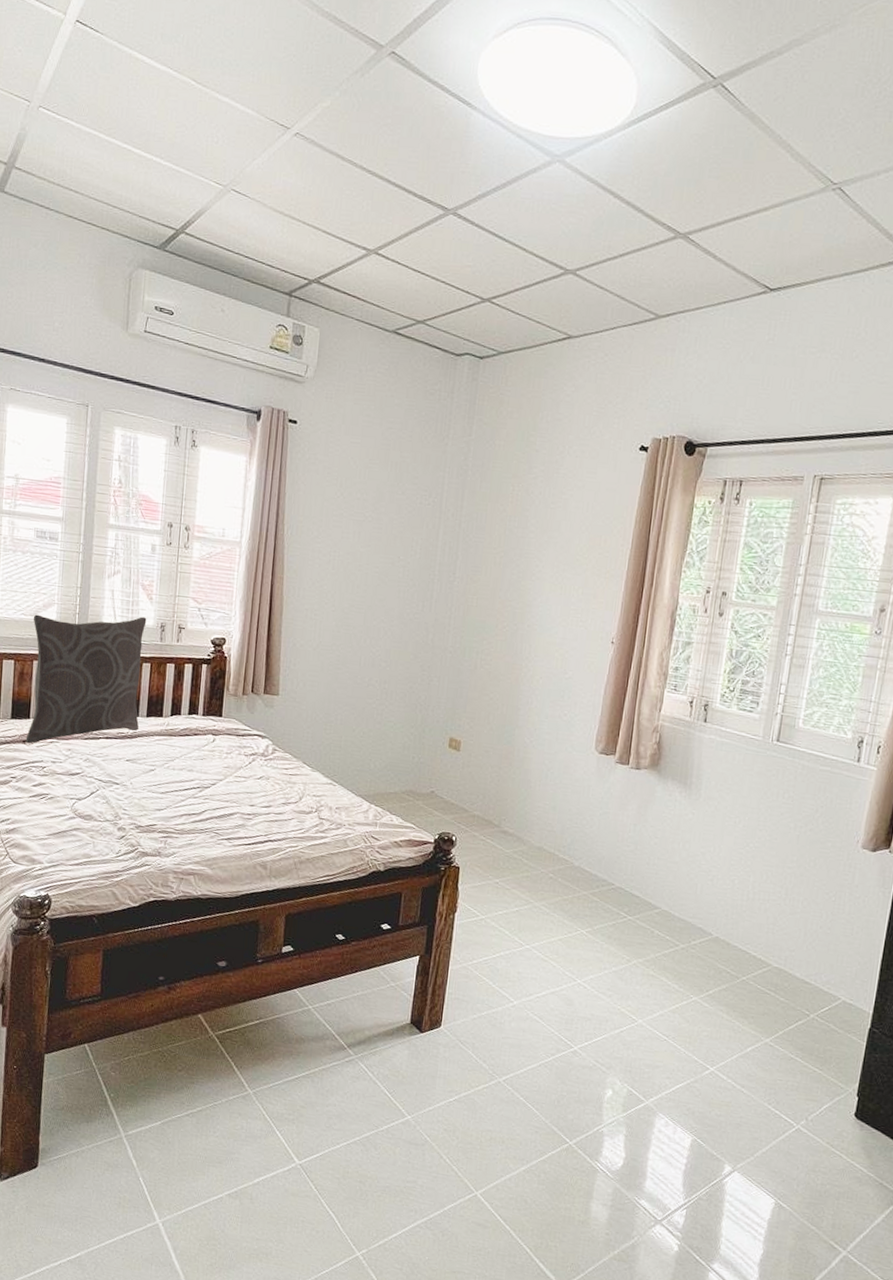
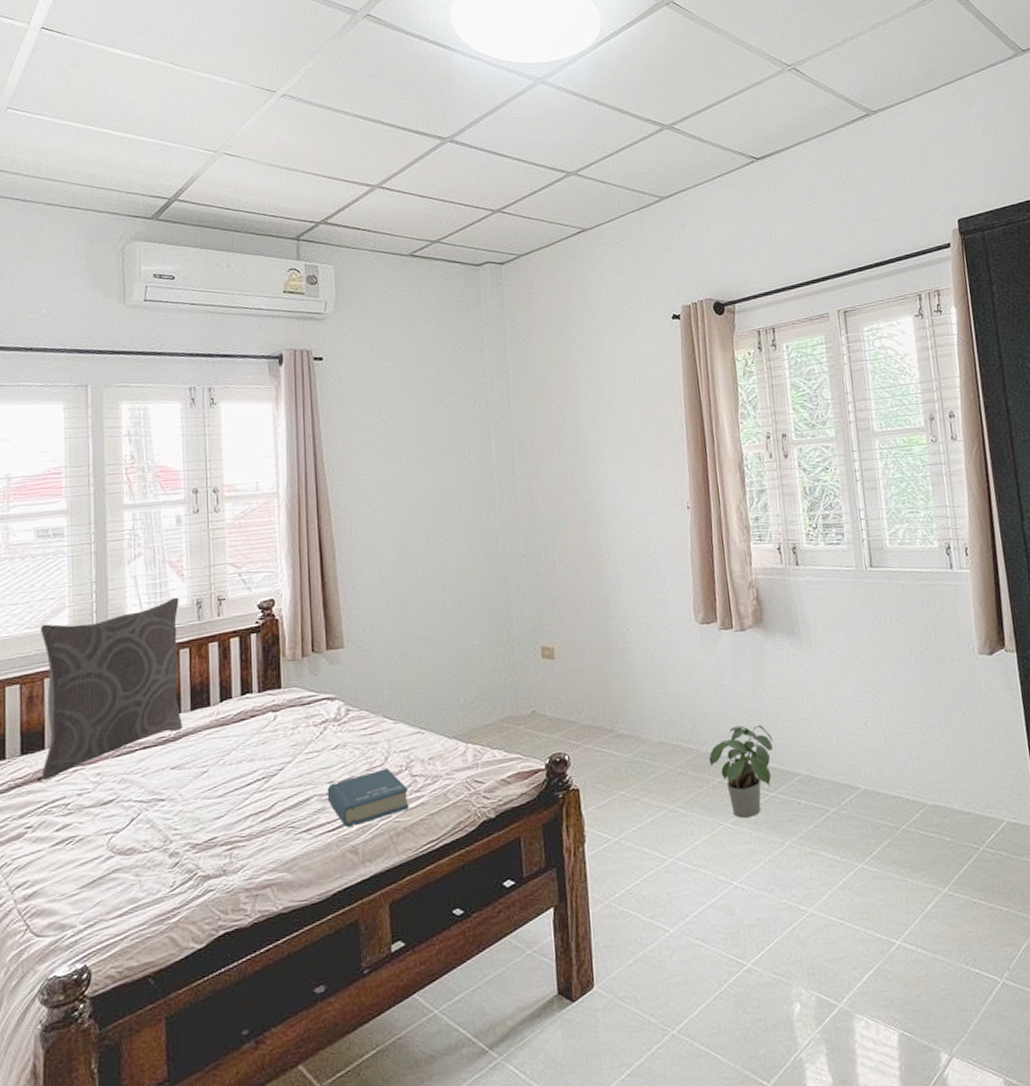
book: none [247,806,315,846] -> present [327,768,409,828]
potted plant: none [579,851,642,932] -> present [708,724,773,818]

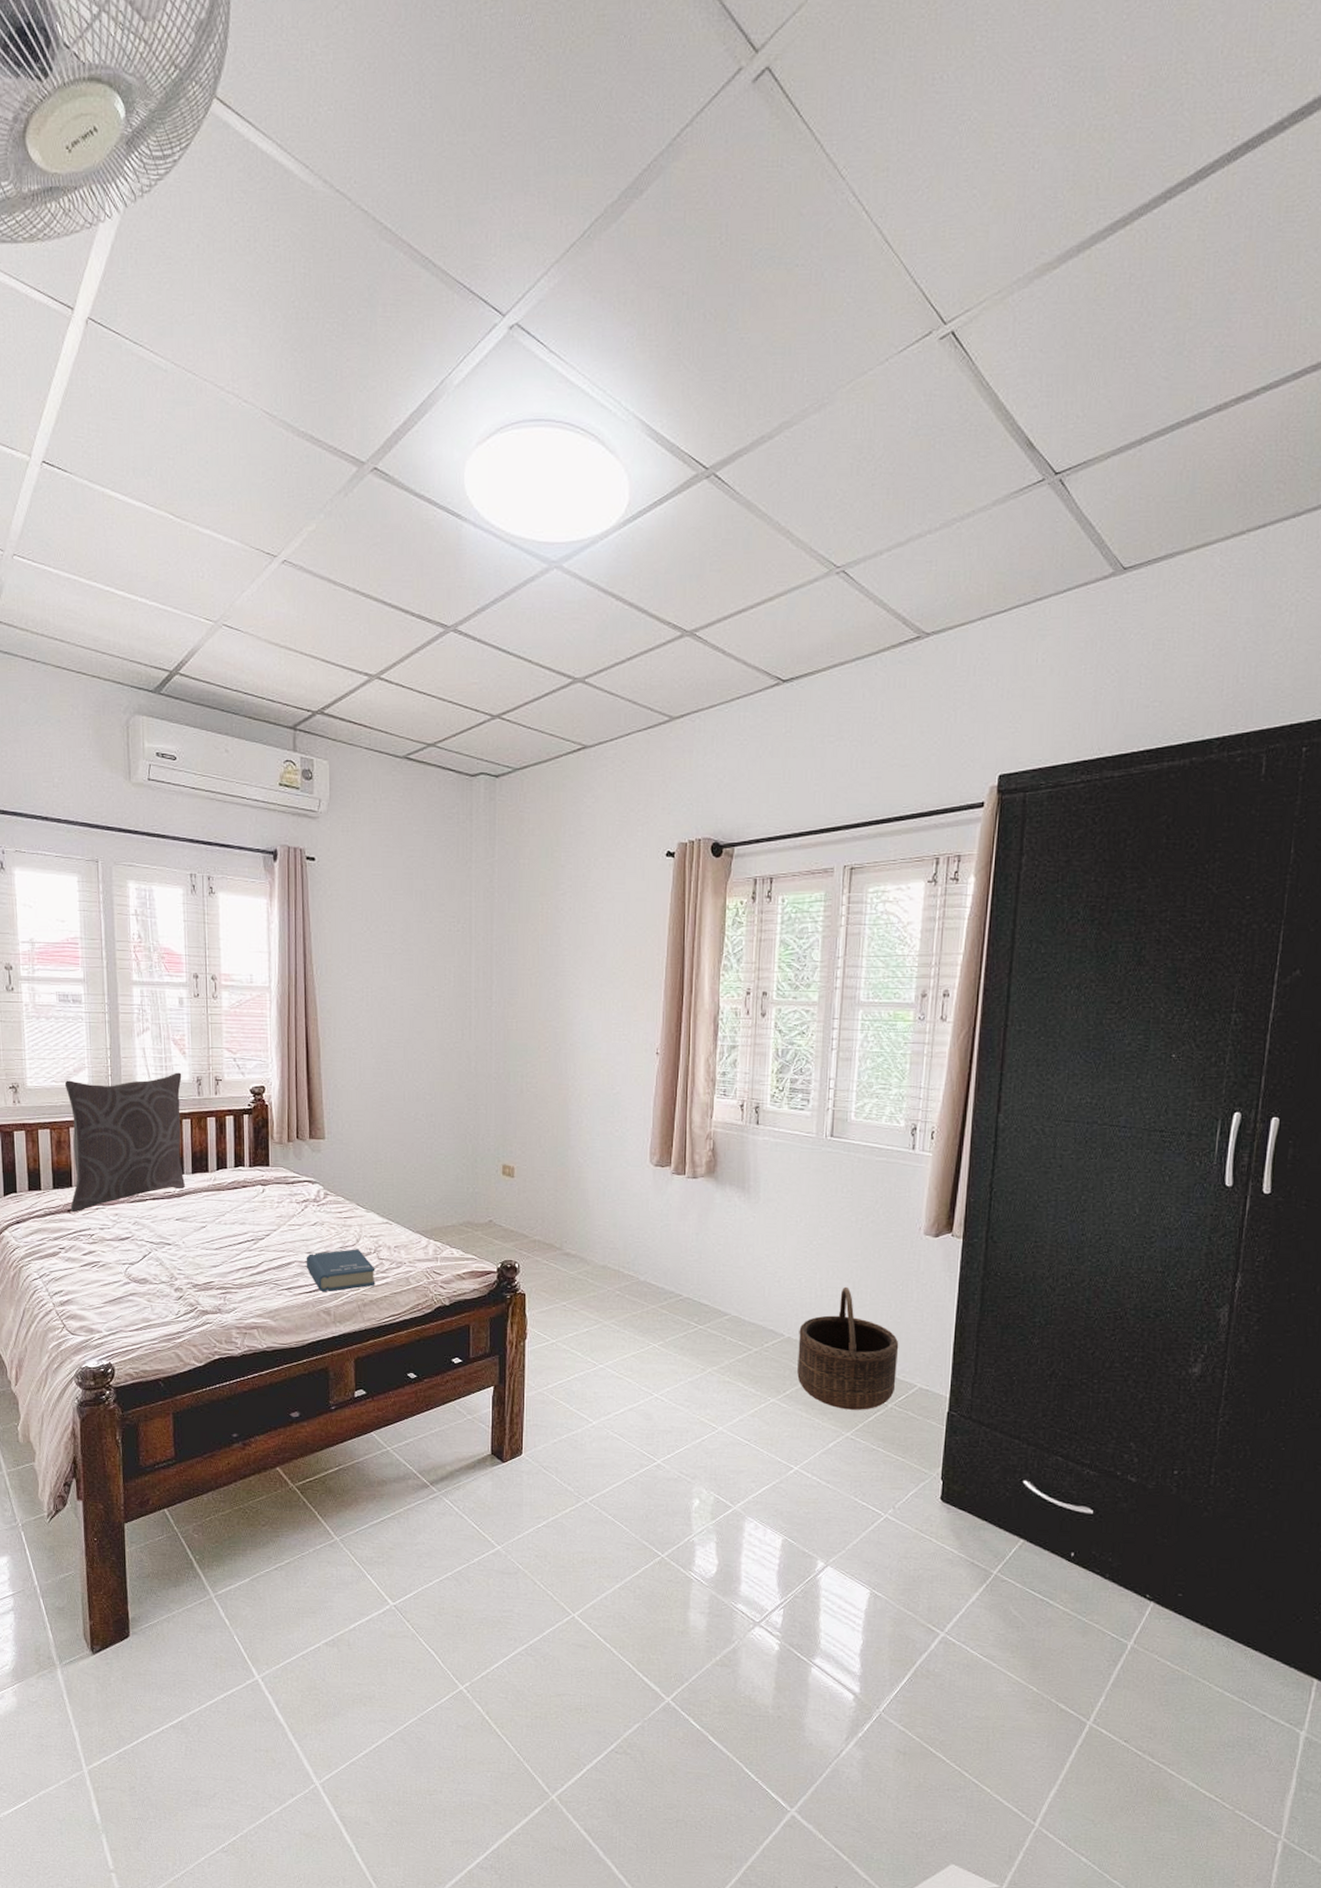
potted plant: present [708,724,773,818] -> none [646,1263,709,1343]
basket: none [874,722,983,862] -> present [797,1286,899,1410]

